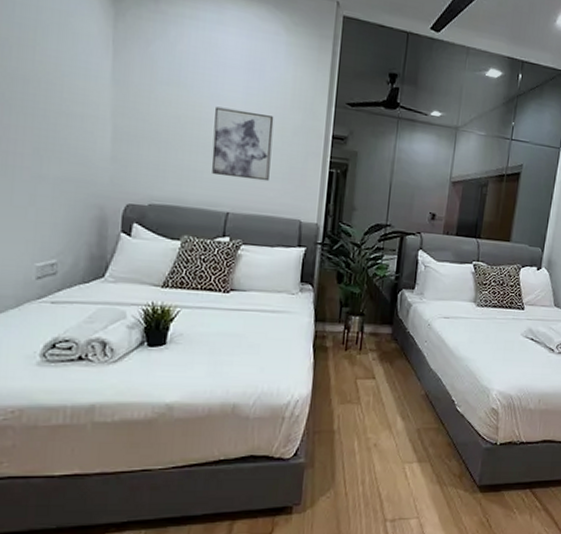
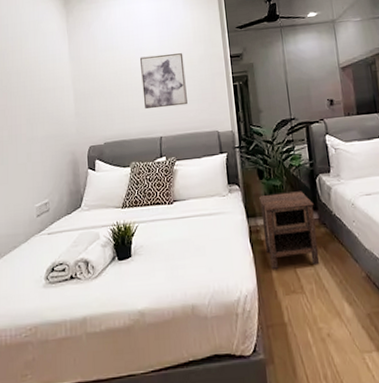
nightstand: none [328,301,390,379] -> present [259,191,320,271]

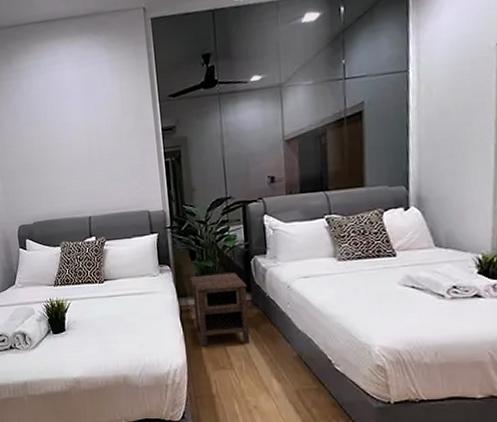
wall art: present [140,53,188,109] -> none [65,126,117,188]

